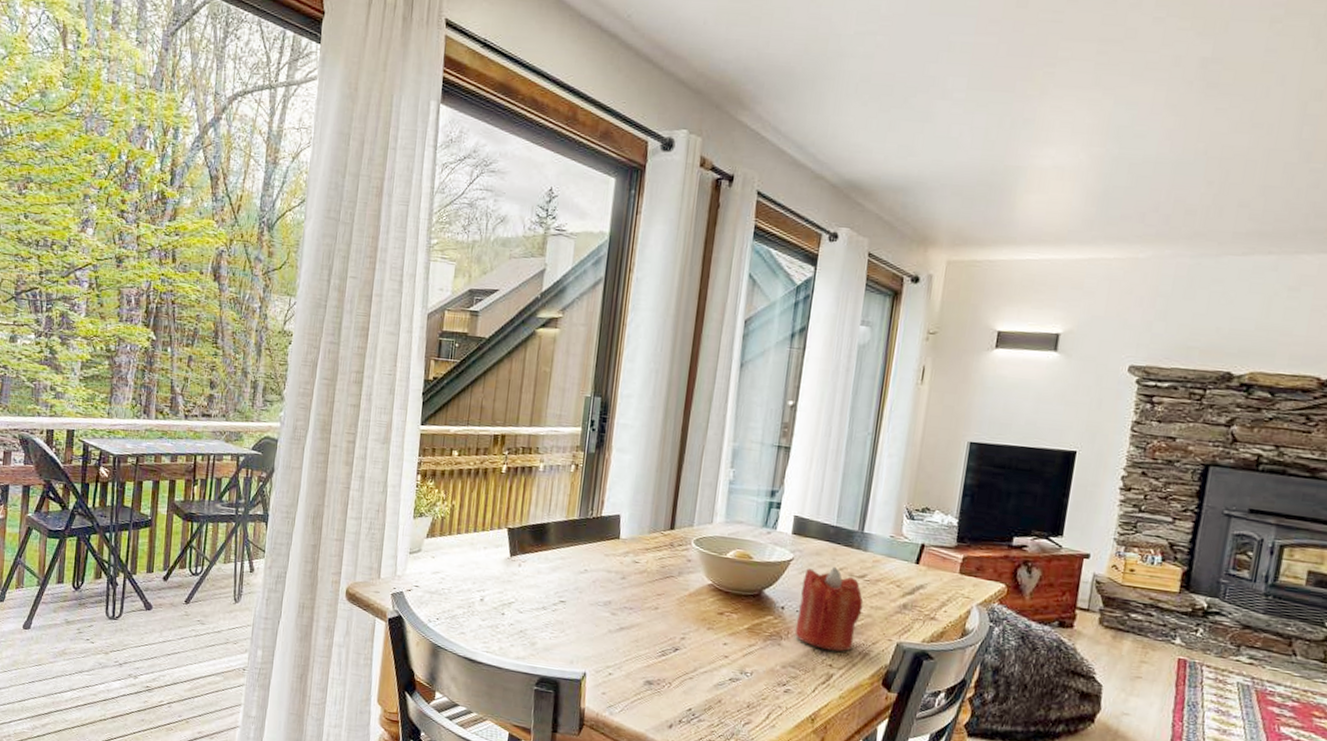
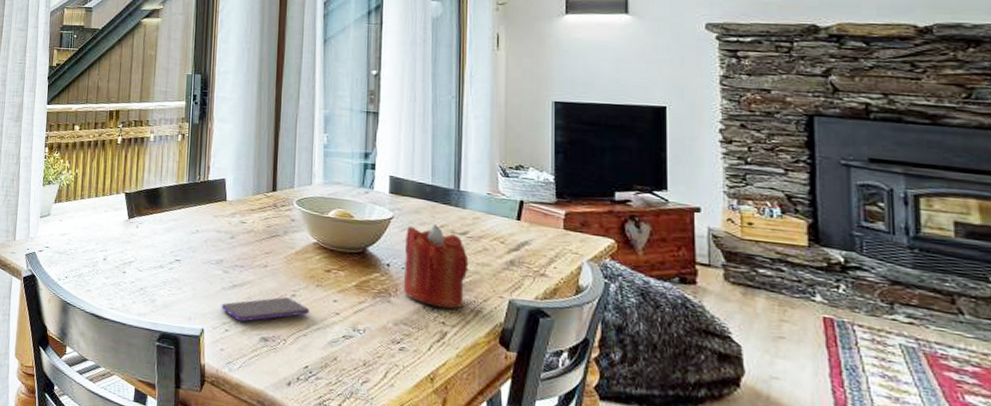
smartphone: none [606,640,698,666] -> present [221,297,310,322]

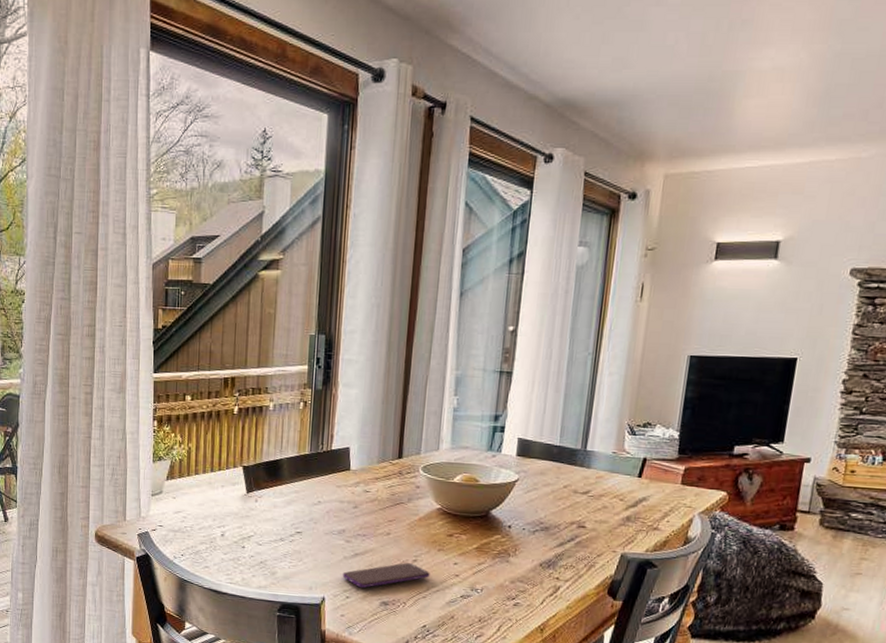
candle: present [403,223,469,309] -> none [522,484,588,565]

